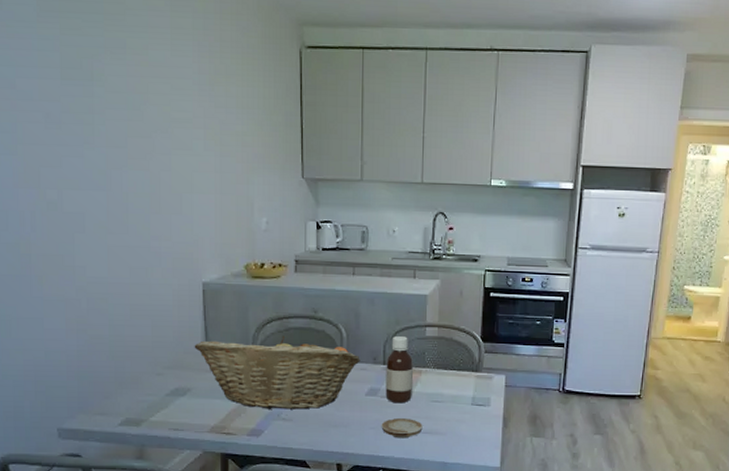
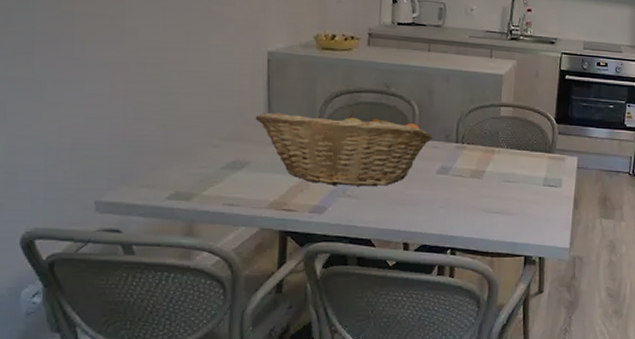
plate: present [381,417,423,439] -> none [451,197,494,218]
bottle: present [385,336,413,404] -> none [457,115,486,183]

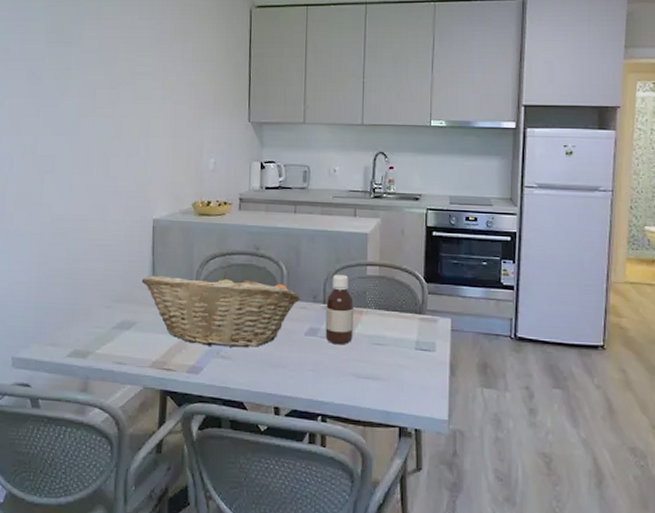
bottle: none [457,115,486,183] -> present [325,275,353,345]

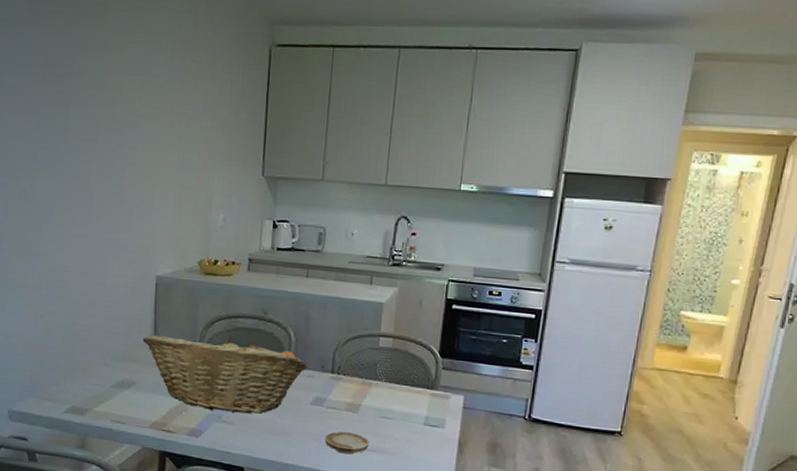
plate: none [320,360,364,383] -> present [324,431,369,455]
bottle: present [325,275,353,345] -> none [331,344,364,417]

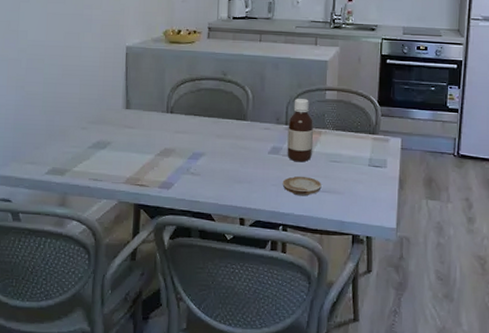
fruit basket: present [142,334,308,414] -> none [115,95,265,165]
bottle: none [331,344,364,417] -> present [287,99,313,163]

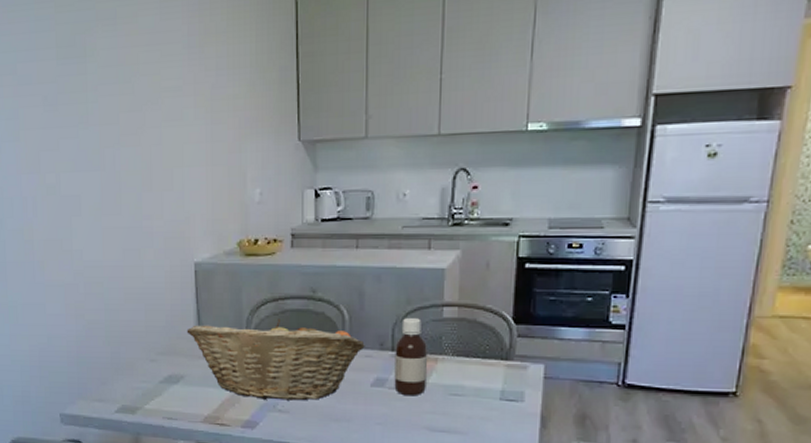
fruit basket: none [115,95,265,165] -> present [186,318,365,401]
plate: present [282,176,322,196] -> none [389,412,439,437]

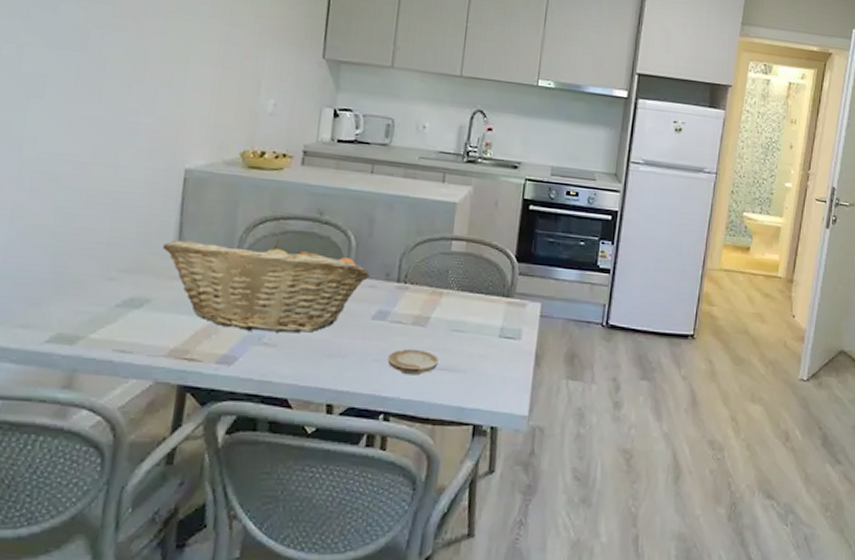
plate: none [389,412,439,437] -> present [387,348,439,376]
bottle: present [394,318,427,396] -> none [396,249,434,332]

